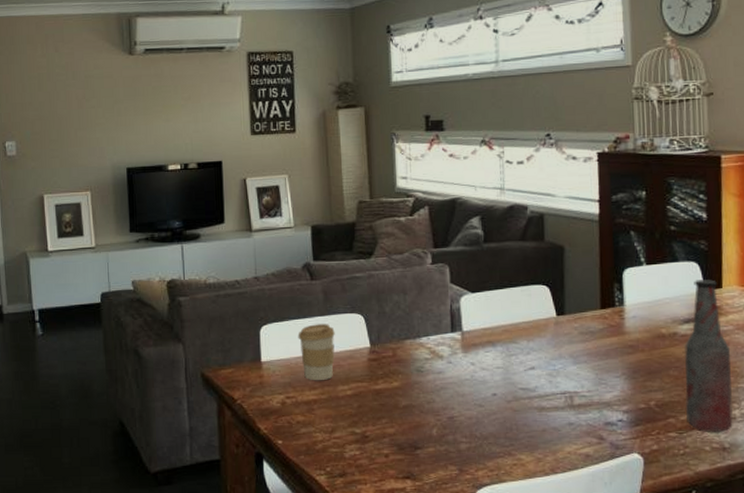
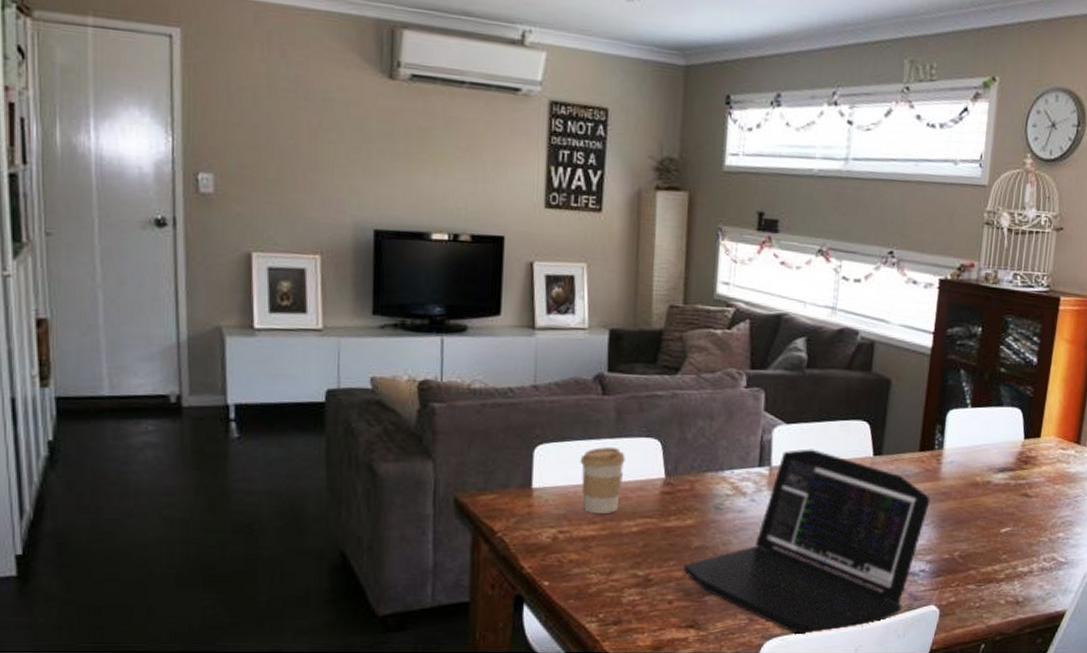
laptop: none [394,313,618,485] -> present [683,449,930,637]
bottle: present [684,279,733,432] -> none [987,427,1039,585]

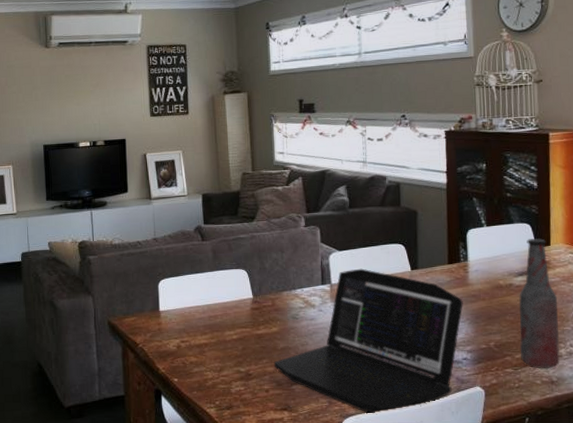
coffee cup: present [580,447,625,515] -> none [191,278,223,327]
bottle: none [987,427,1039,585] -> present [518,238,560,368]

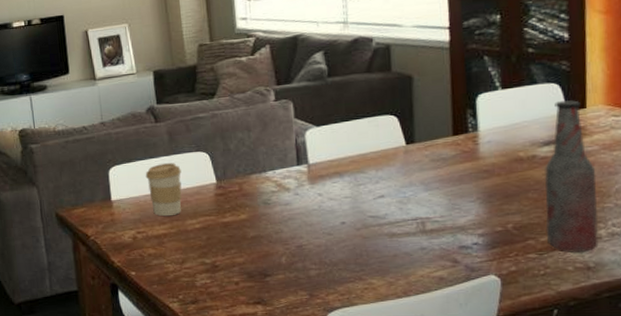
coffee cup: none [191,278,223,327] -> present [145,163,182,217]
laptop: present [273,268,463,415] -> none [243,145,473,308]

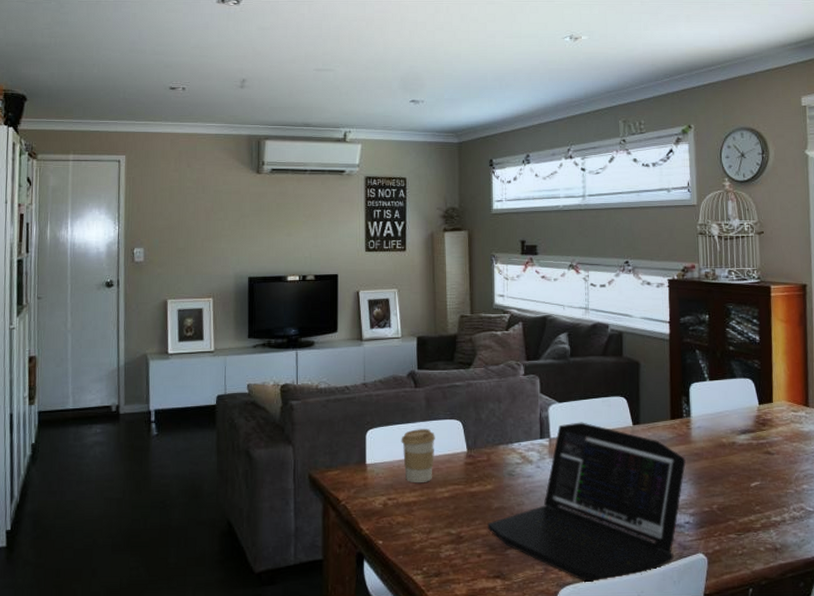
laptop: none [243,145,473,308] -> present [487,422,686,584]
bottle: present [544,100,599,252] -> none [741,395,783,534]

